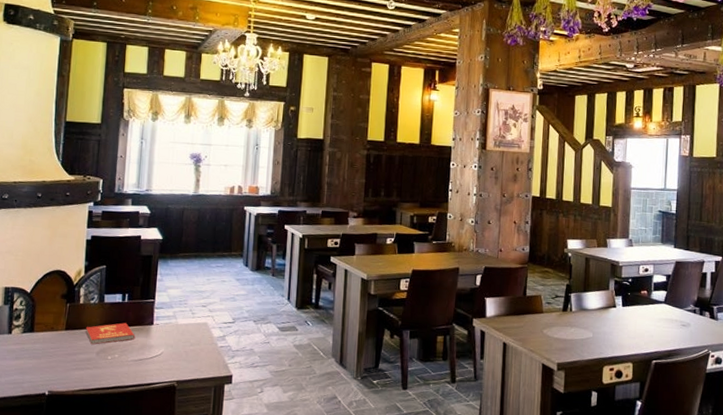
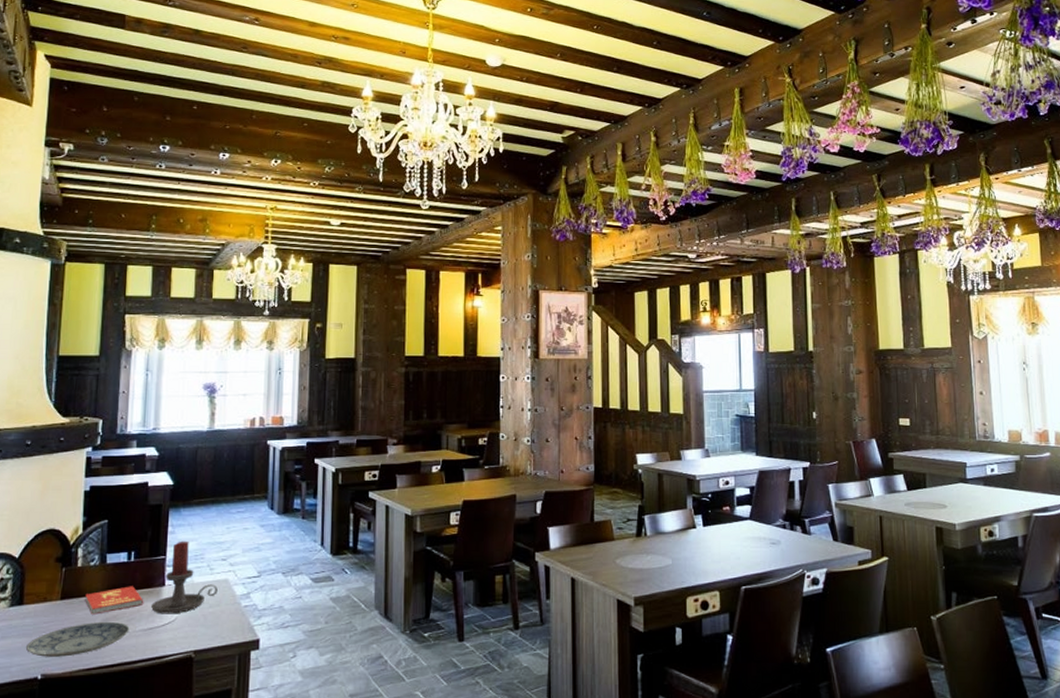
plate: none [36,351,123,378] -> present [26,621,130,657]
candle holder: none [142,287,198,349] -> present [151,541,218,614]

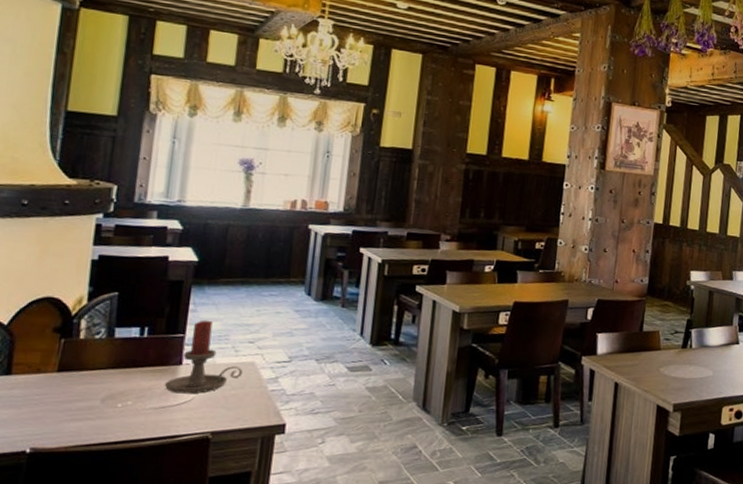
plate: present [26,621,130,657] -> none [13,397,139,431]
book: present [85,586,144,615] -> none [87,362,157,390]

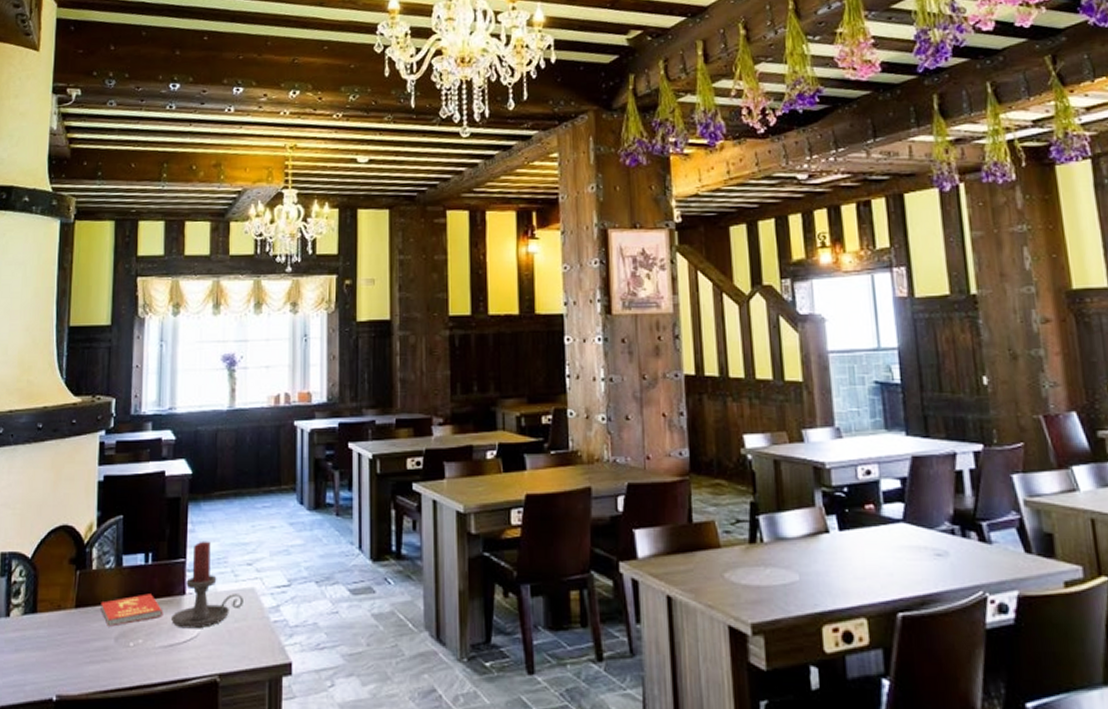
book: none [87,362,157,390] -> present [101,593,163,627]

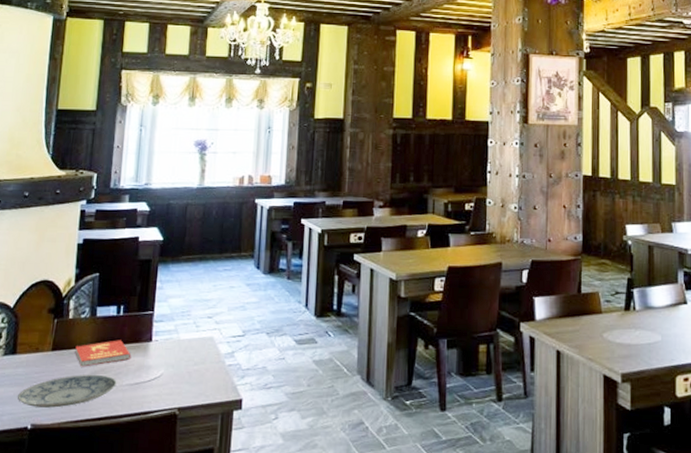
plate: none [41,635,149,676] -> present [18,374,117,408]
candle holder: present [171,541,243,629] -> none [138,296,203,370]

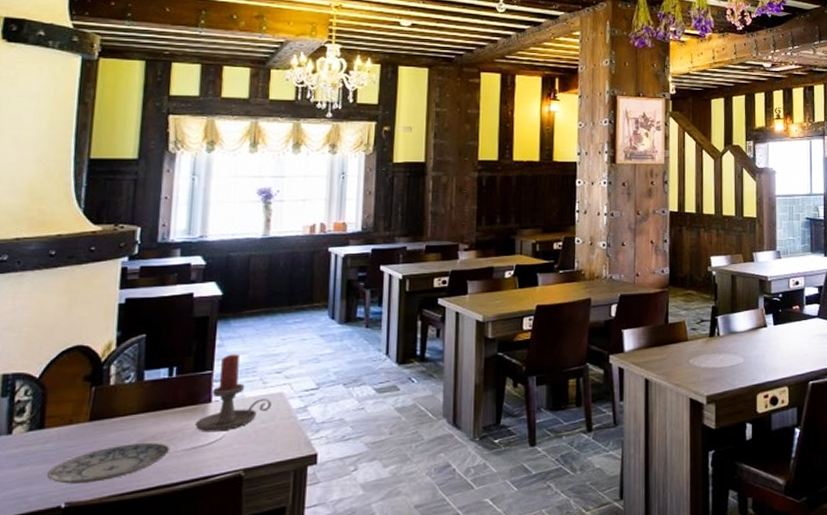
book: present [75,340,132,367] -> none [118,403,187,436]
candle holder: none [138,296,203,370] -> present [196,354,271,432]

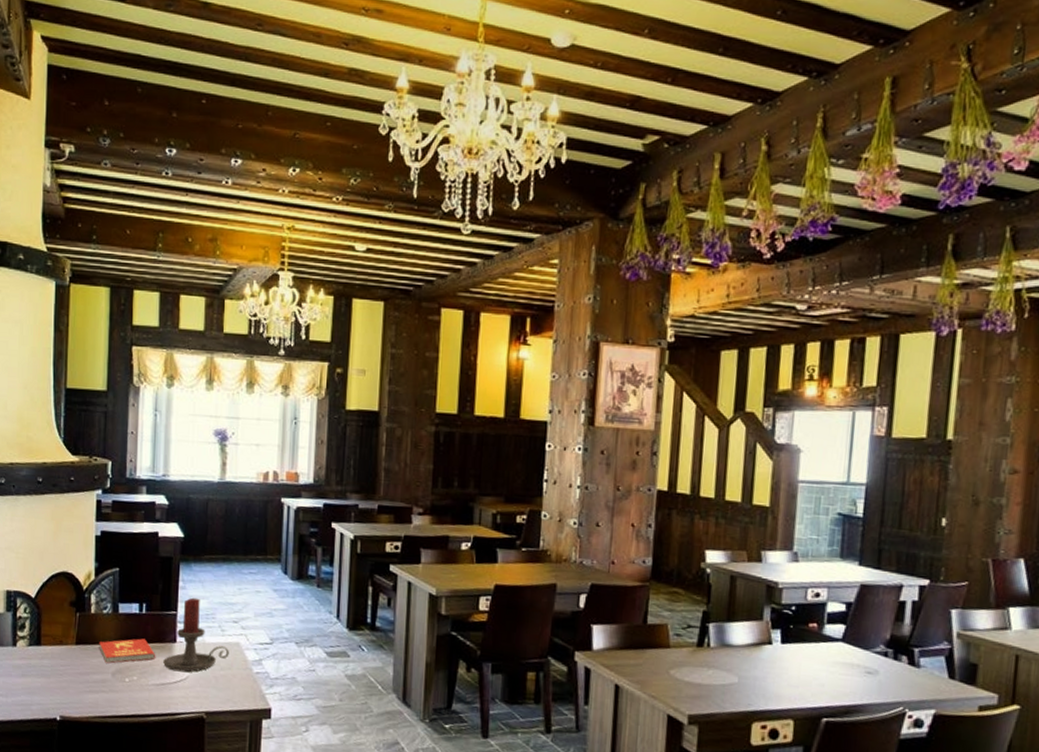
plate: present [48,442,171,484] -> none [45,670,143,702]
book: none [118,403,187,436] -> present [99,638,156,664]

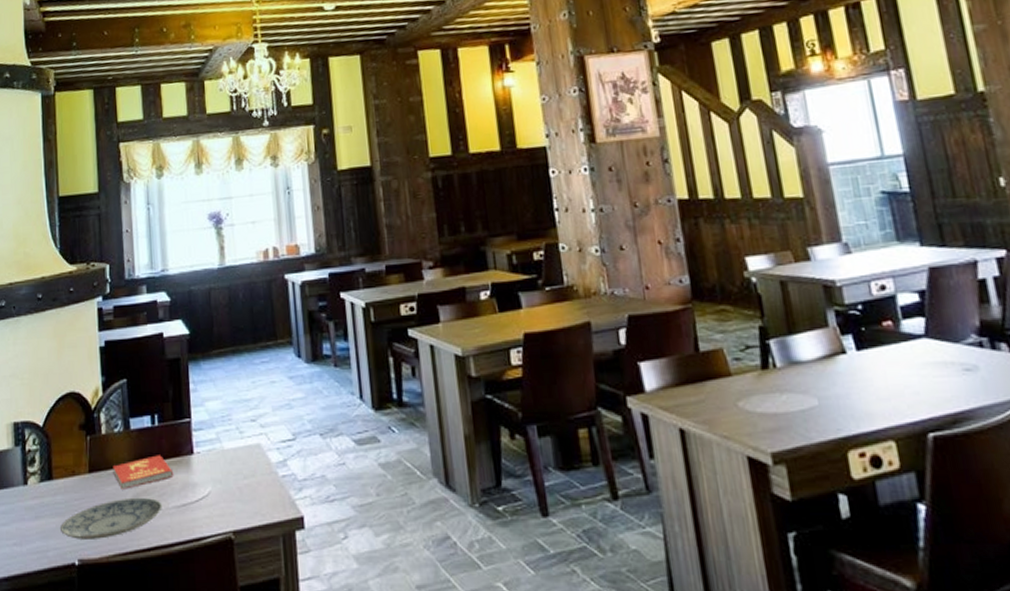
plate: none [45,670,143,702] -> present [60,497,163,539]
candle holder: present [163,597,229,672] -> none [182,399,251,488]

